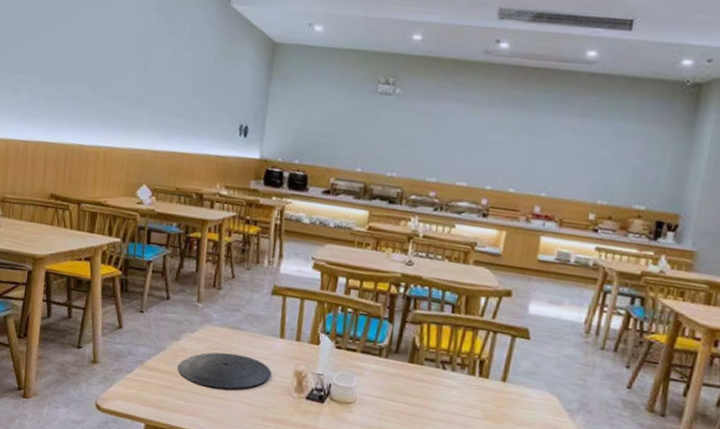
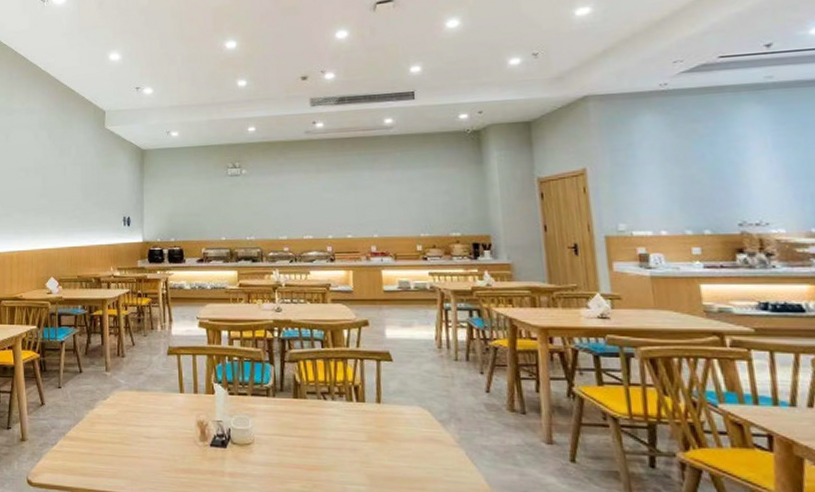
plate: present [177,352,272,389] -> none [95,413,177,448]

